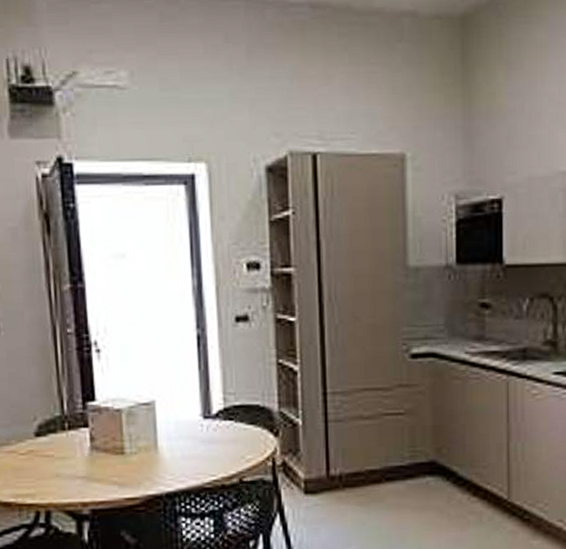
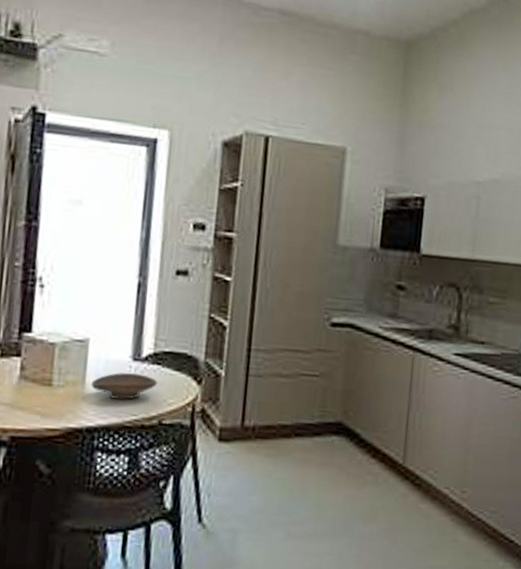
decorative bowl: none [164,432,233,461] -> present [91,373,158,400]

